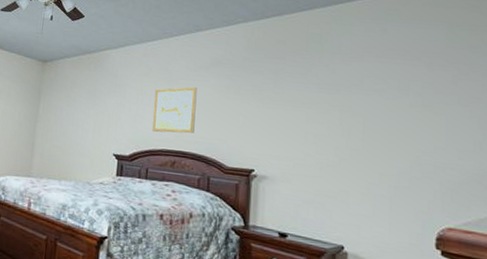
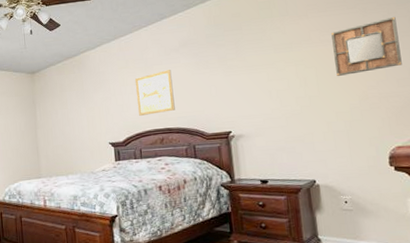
home mirror: none [387,78,467,136] -> present [331,16,402,77]

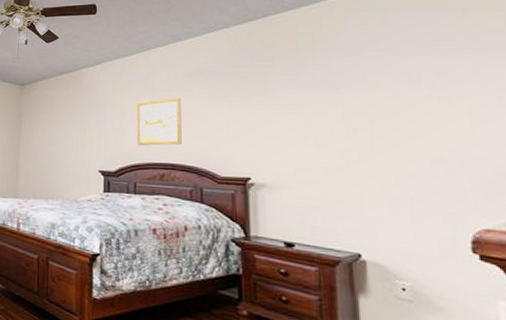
home mirror: present [331,16,402,77] -> none [395,64,497,131]

